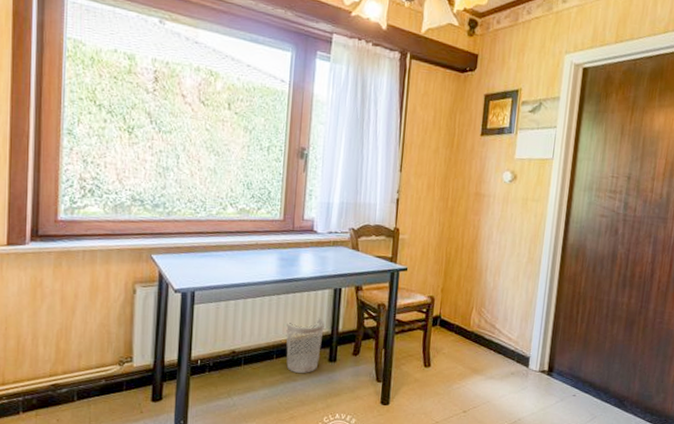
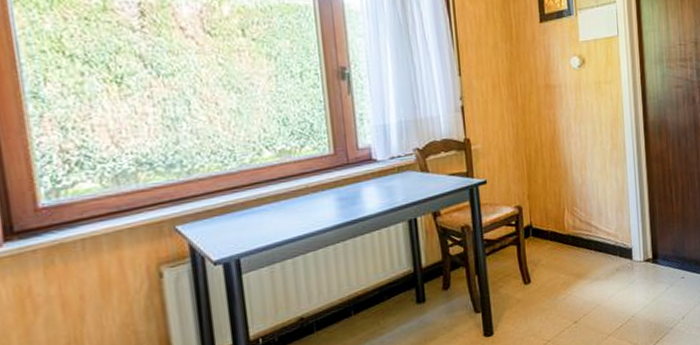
wastebasket: present [286,317,325,373] -> none [358,256,406,326]

